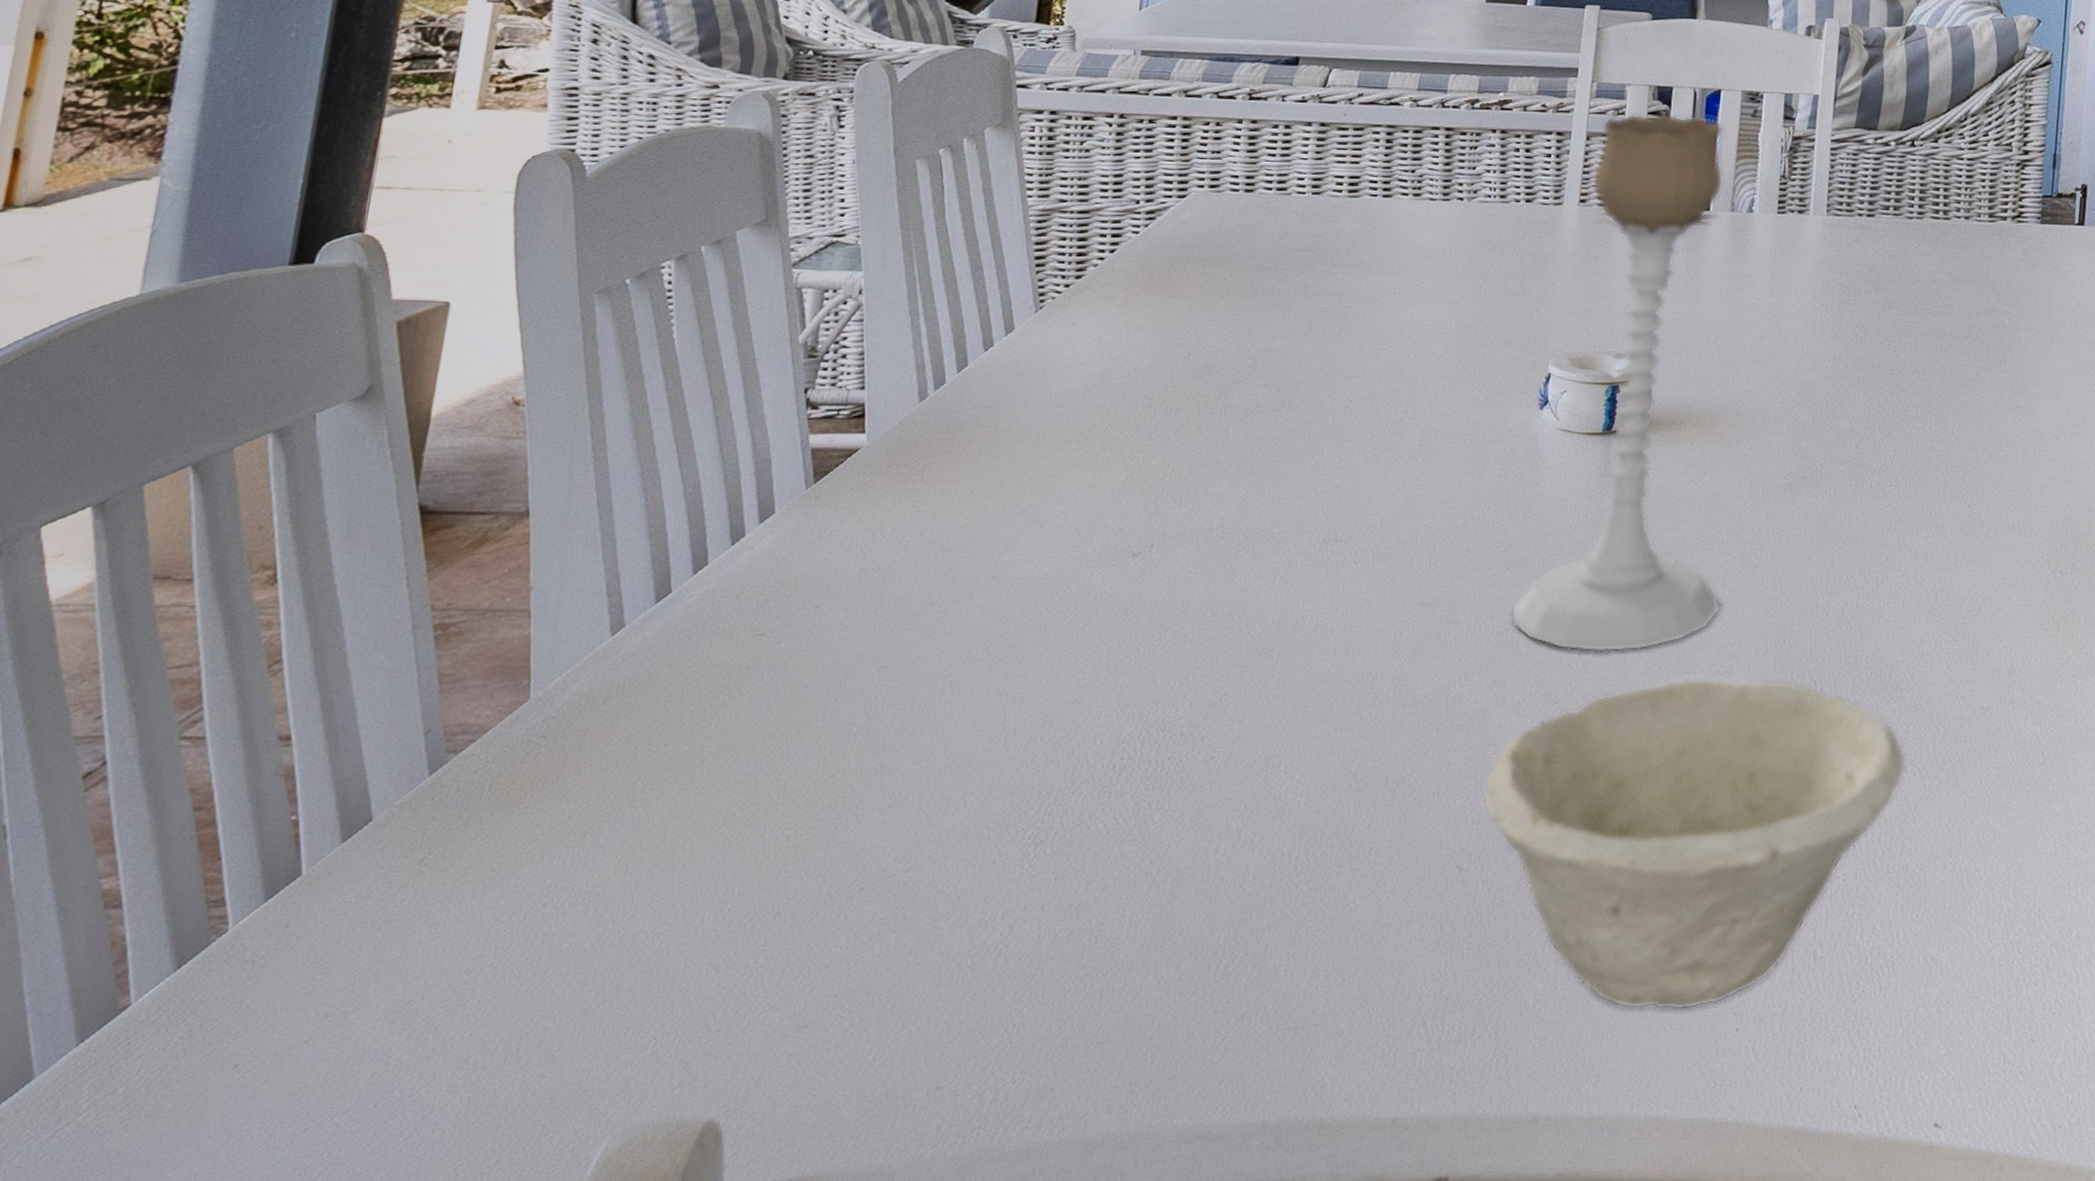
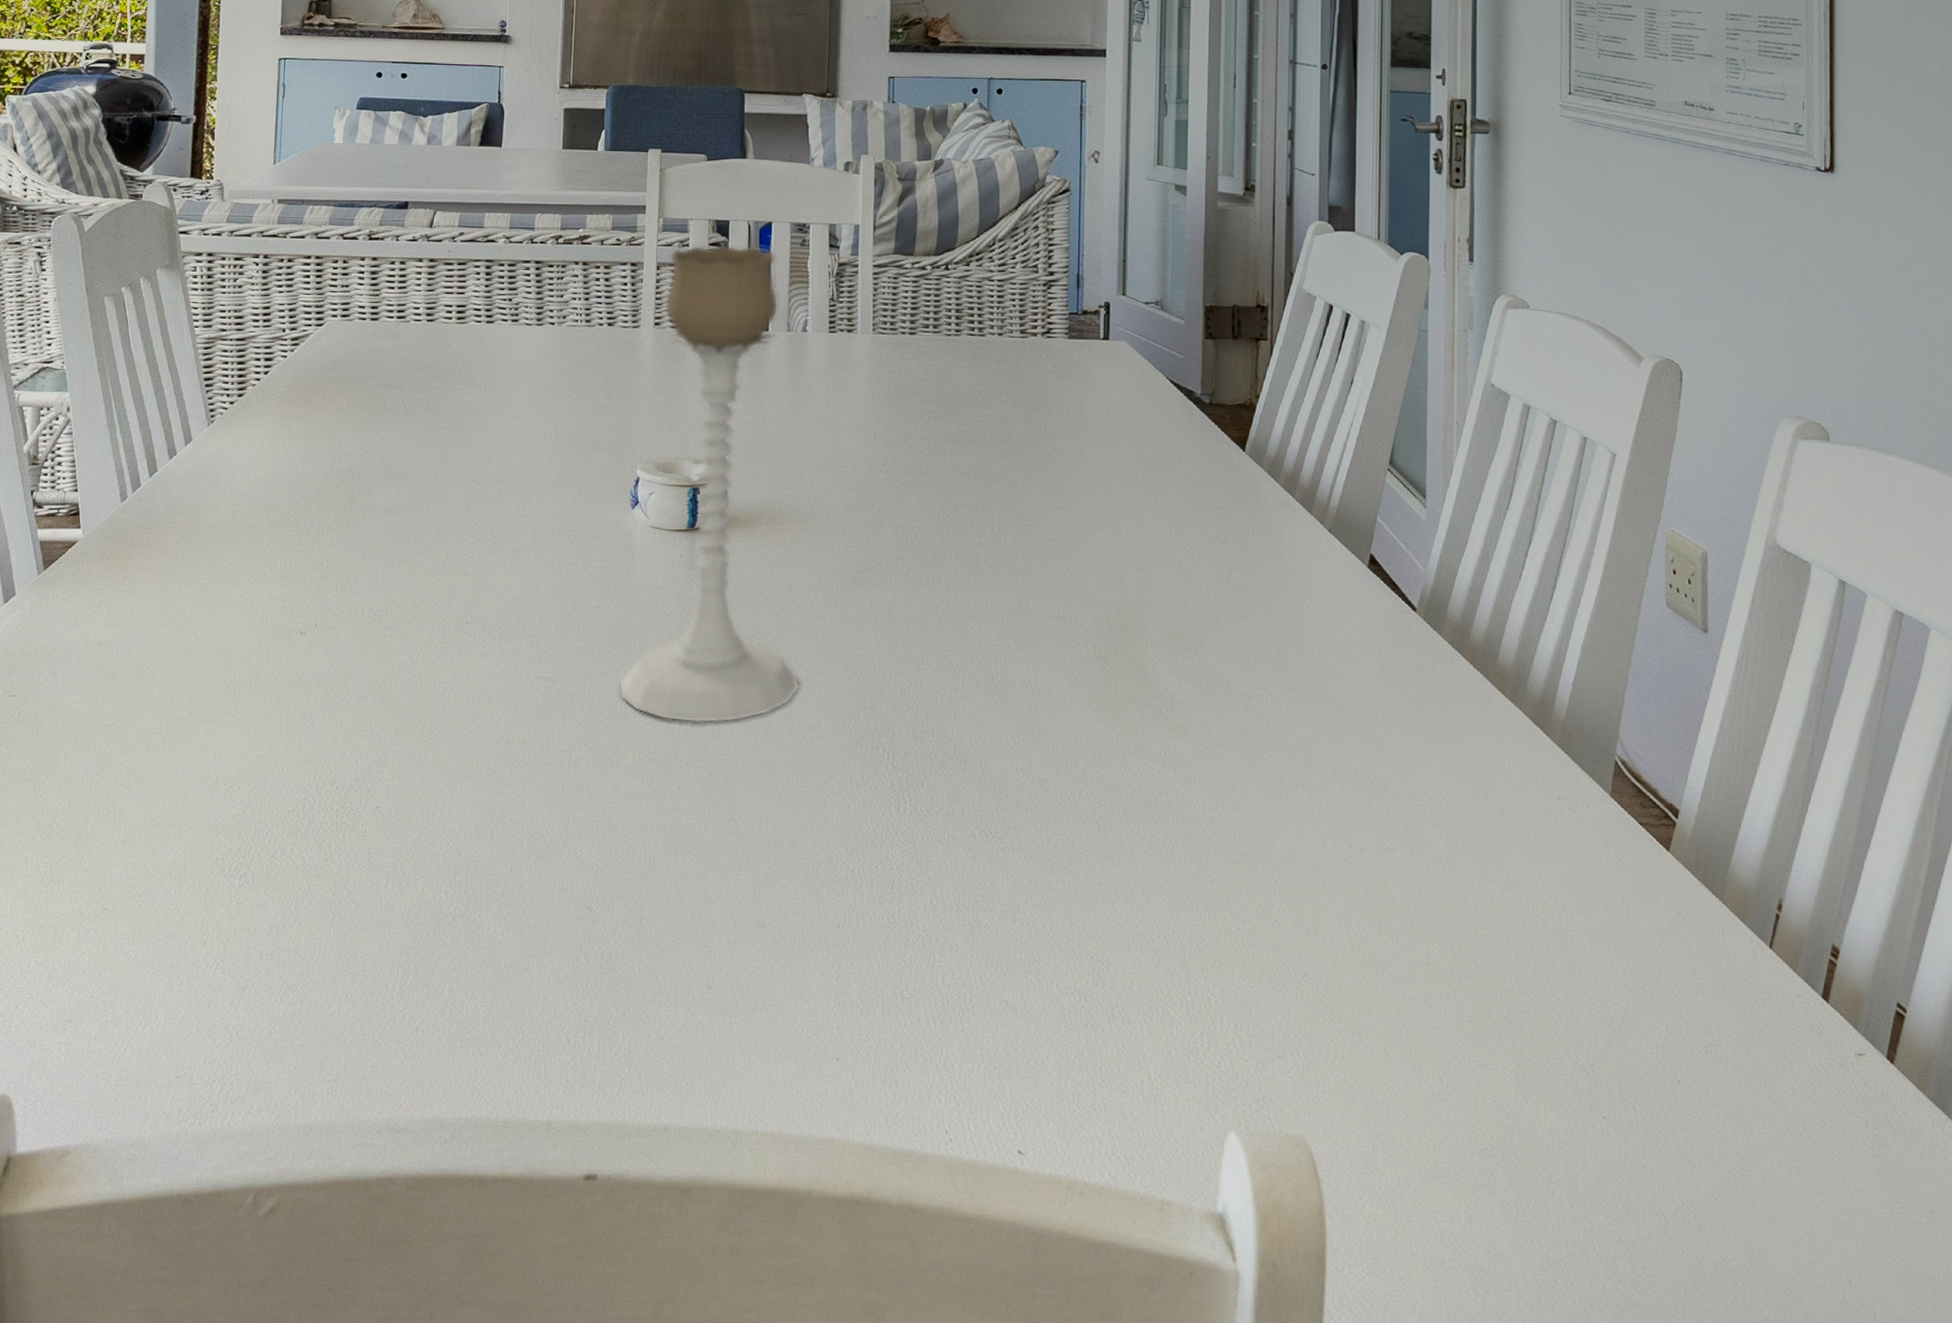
bowl: present [1482,678,1907,1011] -> none [604,748,974,1040]

